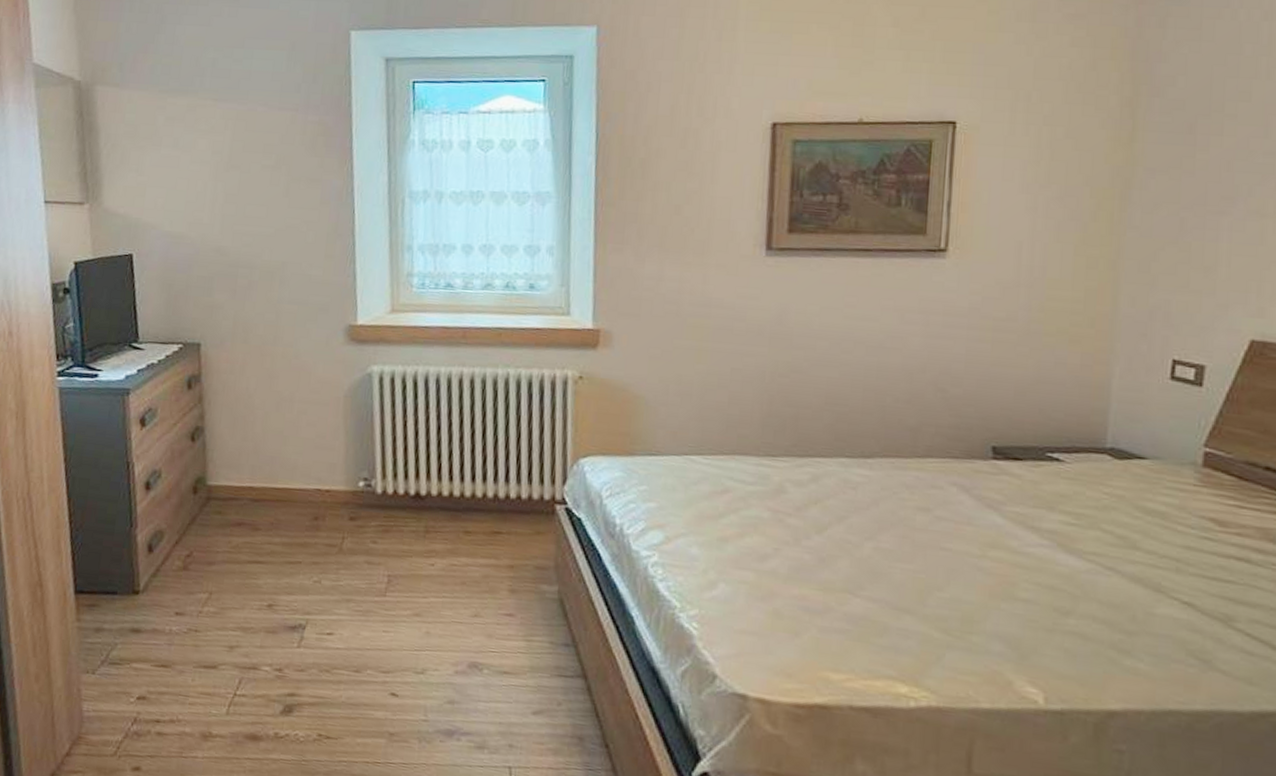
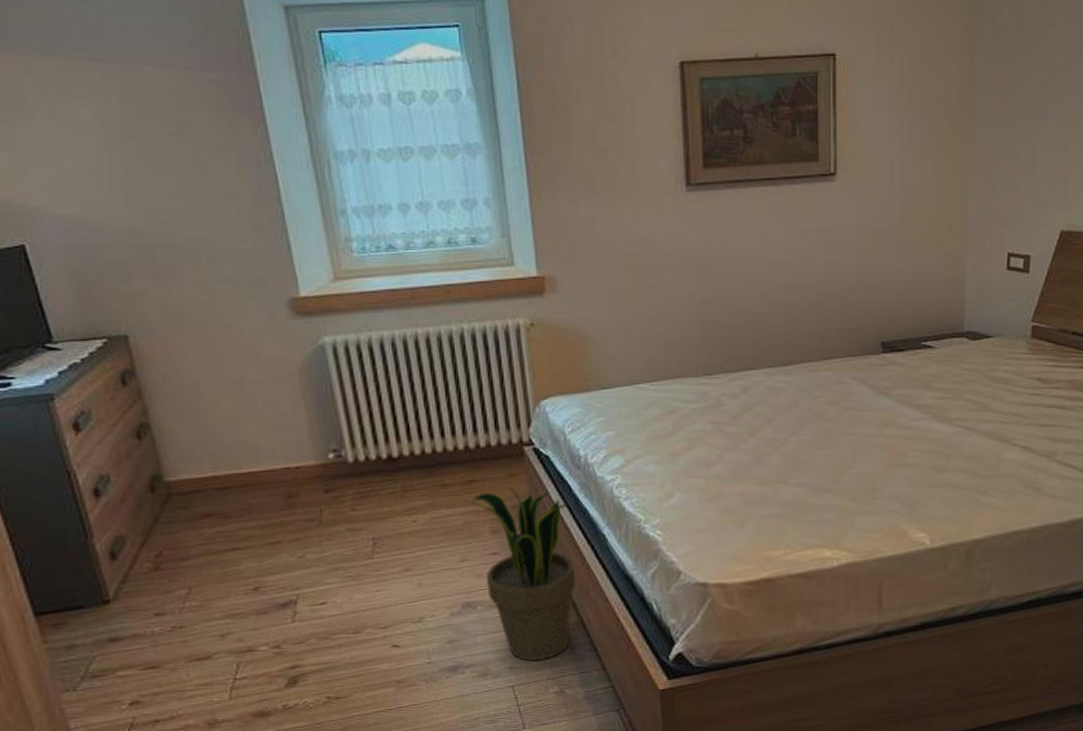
potted plant: none [485,544,597,745] -> present [463,486,576,661]

